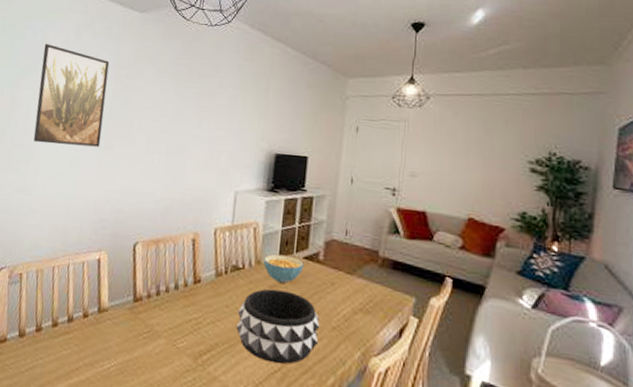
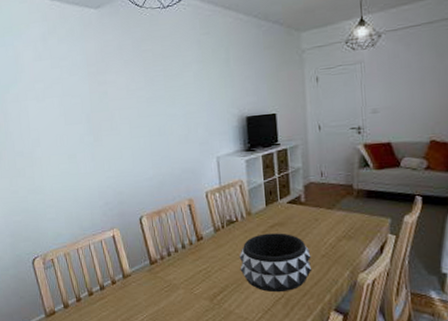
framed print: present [33,44,110,147] -> none [17,56,90,148]
cereal bowl: present [263,254,304,283] -> none [253,203,289,227]

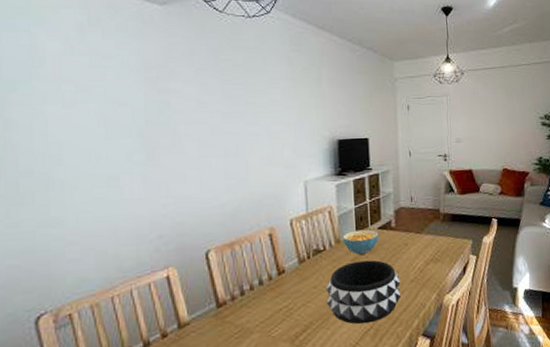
cereal bowl: none [253,203,289,227] -> present [342,229,379,255]

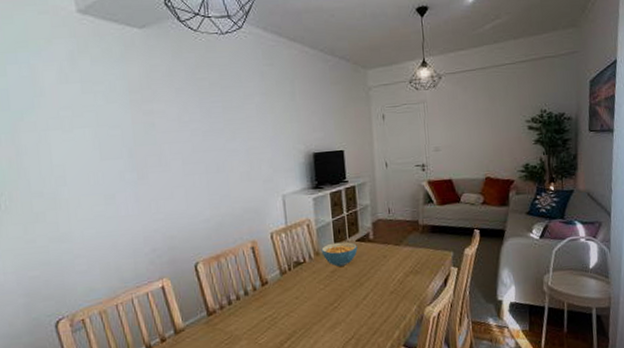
decorative bowl: present [325,260,402,325] -> none [307,272,382,334]

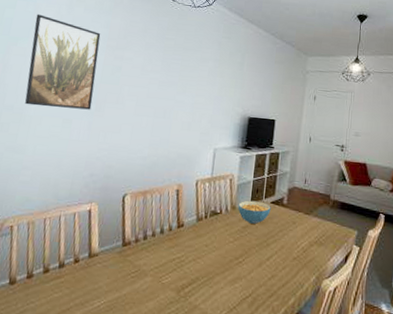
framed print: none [35,77,133,188] -> present [24,14,101,110]

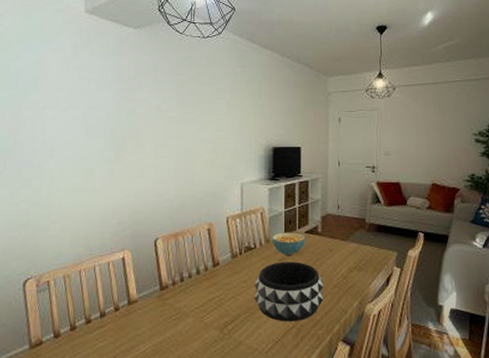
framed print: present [24,14,101,110] -> none [41,63,111,158]
decorative bowl: none [214,229,284,291] -> present [254,262,324,322]

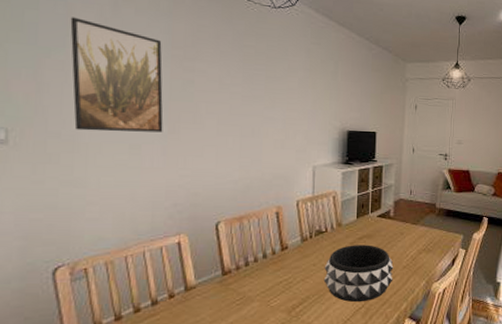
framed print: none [41,63,111,158] -> present [70,17,163,133]
cereal bowl: present [272,232,306,255] -> none [344,216,378,238]

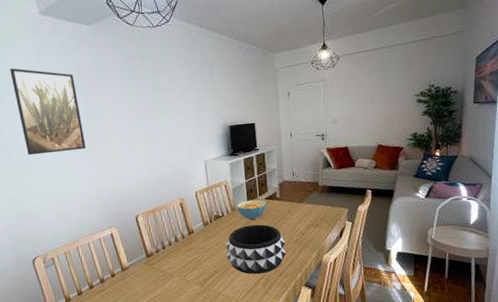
cereal bowl: none [344,216,378,238] -> present [236,199,267,220]

